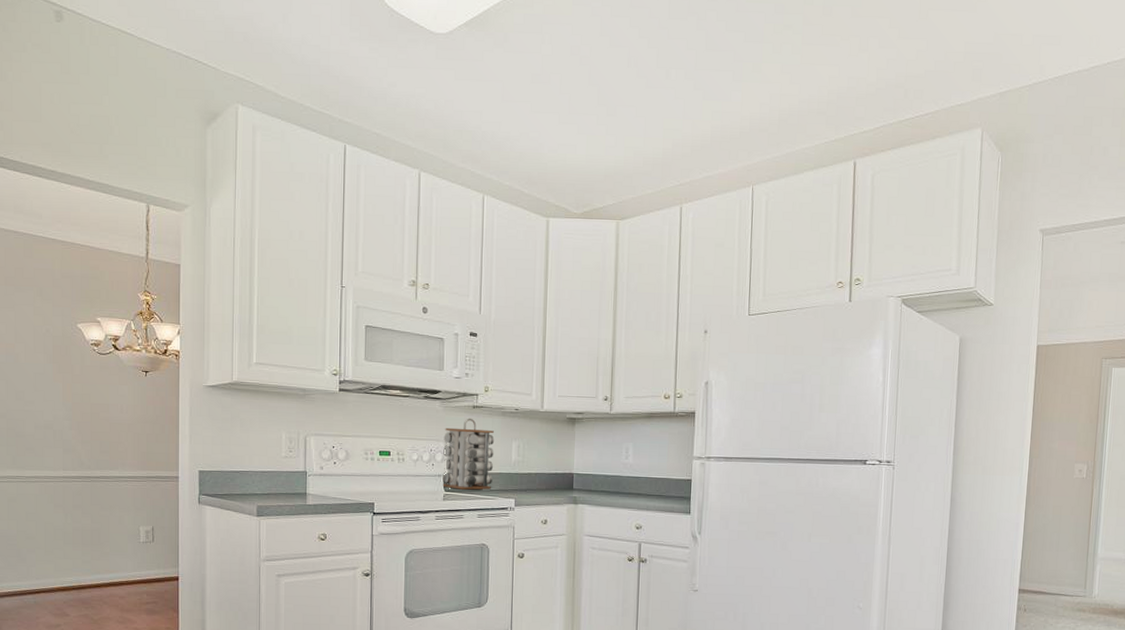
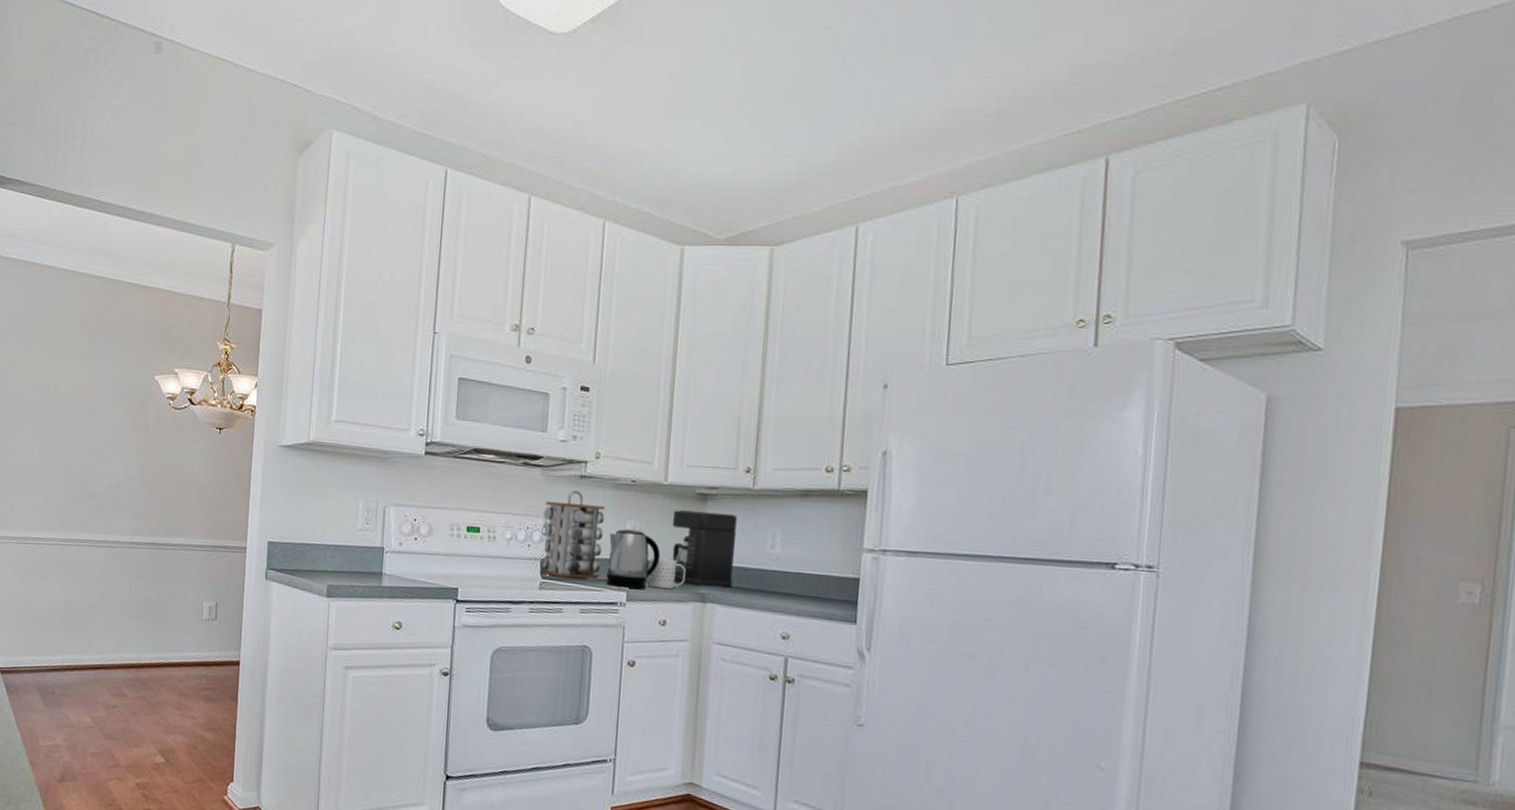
kettle: none [498,447,540,497] -> present [606,528,661,590]
mug: none [530,470,561,495] -> present [646,557,686,590]
coffee maker: none [549,431,600,492] -> present [672,510,738,588]

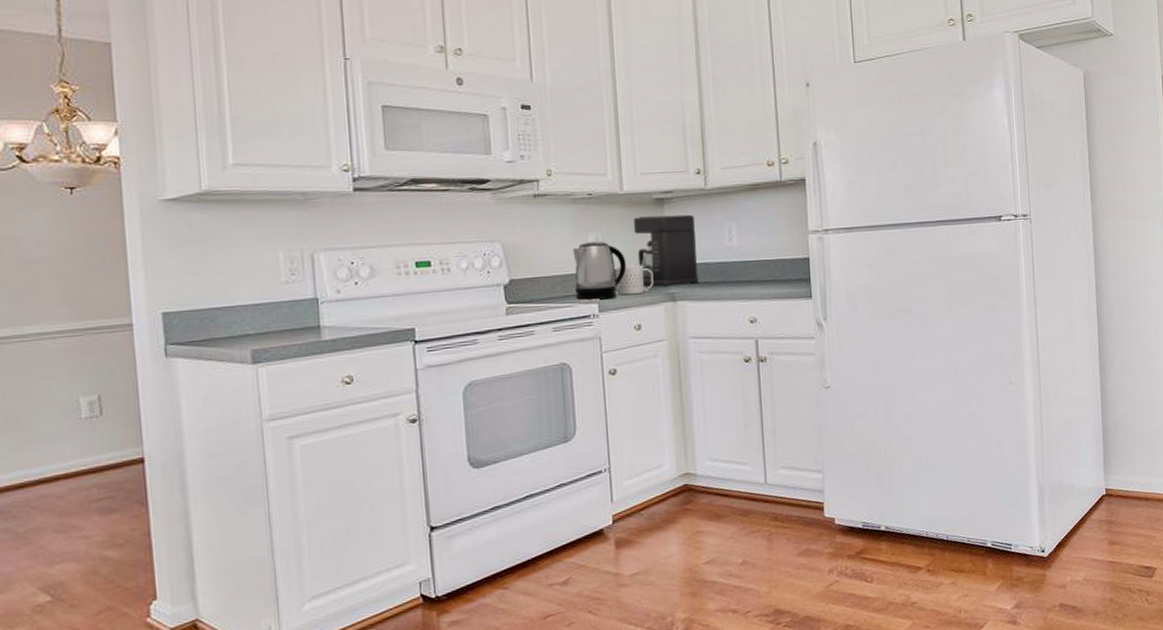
spice rack: present [539,490,605,581] -> none [500,210,568,301]

